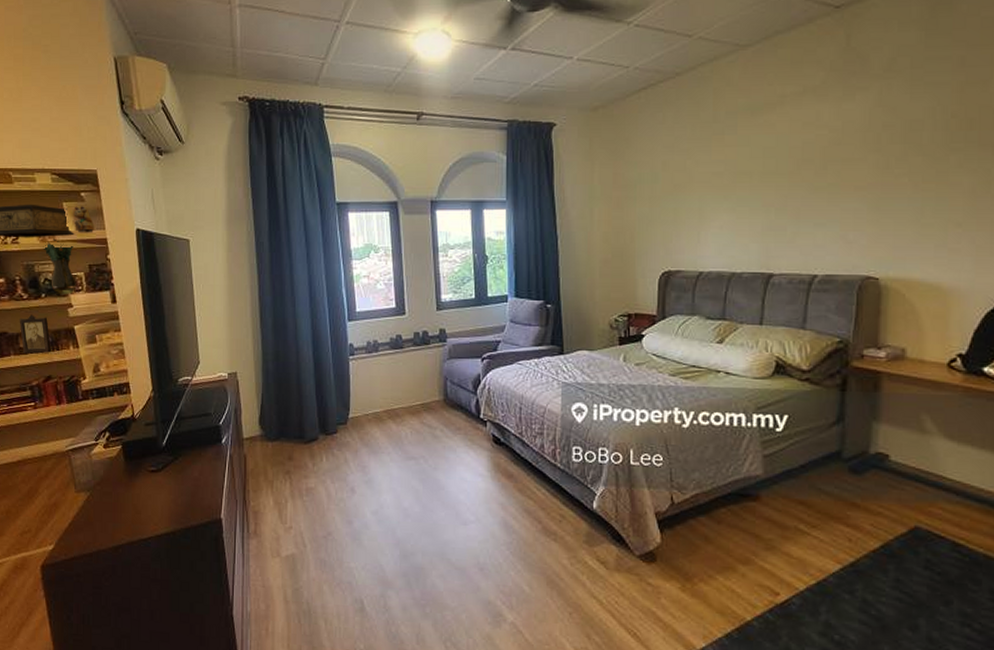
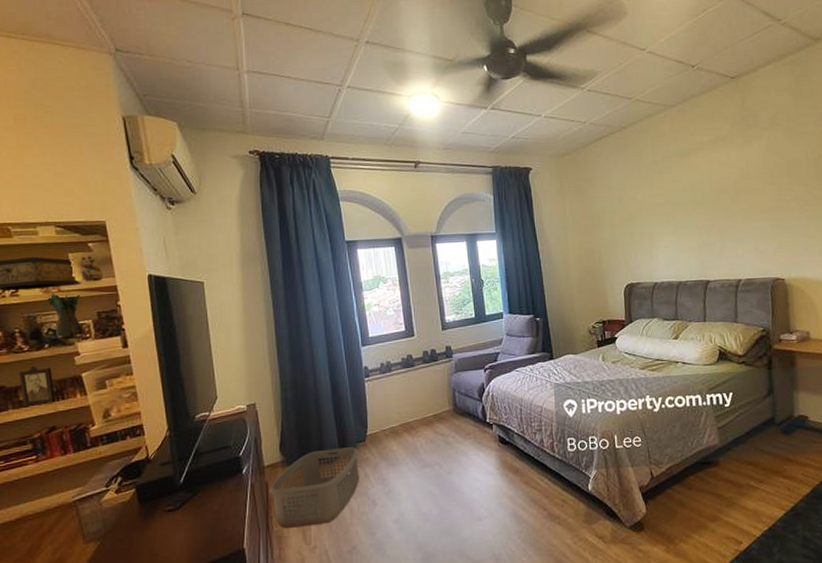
clothes hamper: none [247,428,339,506] -> present [269,447,359,528]

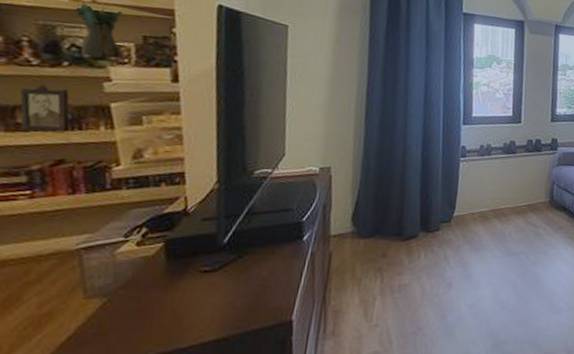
clothes hamper: present [269,447,359,528] -> none [331,225,441,303]

